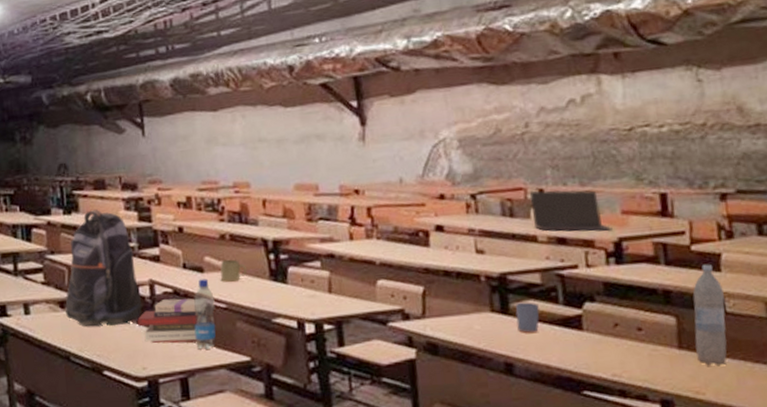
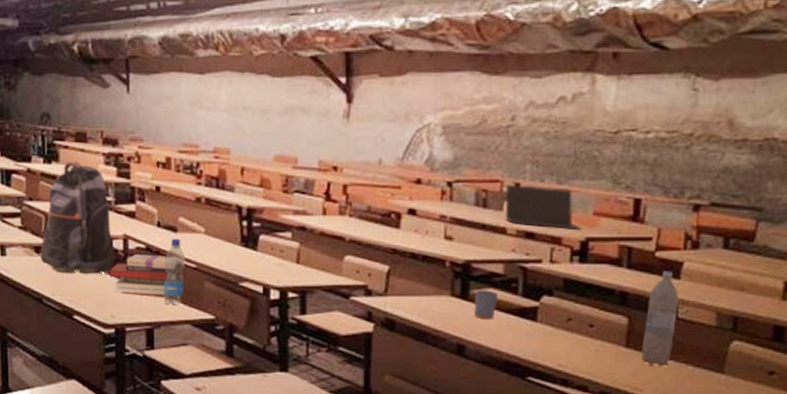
mug: present [220,259,247,283] -> none [194,222,219,245]

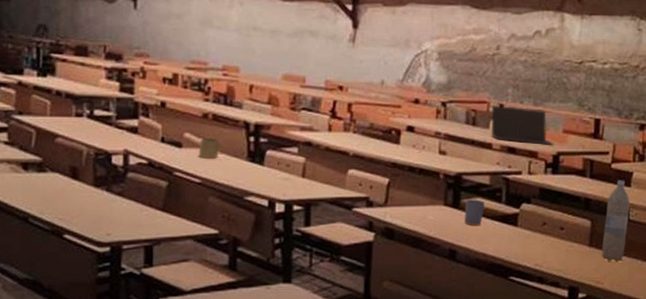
backpack: present [41,162,114,275] -> none [29,75,113,192]
books: present [109,254,167,298] -> none [107,170,170,214]
bottle: present [163,238,185,306] -> none [165,154,190,221]
mug: none [194,222,219,245] -> present [199,138,225,160]

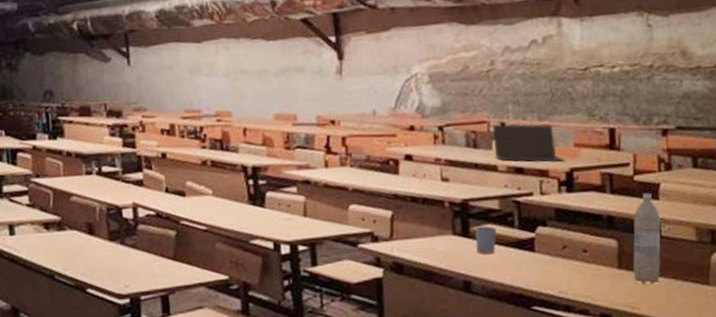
mug: present [199,138,225,160] -> none [201,184,227,207]

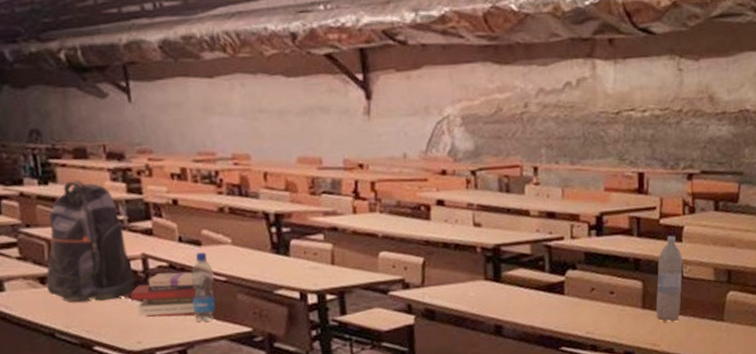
backpack: none [50,135,125,247] -> present [46,180,134,303]
books: none [121,221,178,263] -> present [130,272,196,317]
bottle: none [175,202,197,270] -> present [191,252,216,323]
mug: present [475,226,497,255] -> none [506,270,528,299]
laptop: present [492,124,565,163] -> none [525,168,596,207]

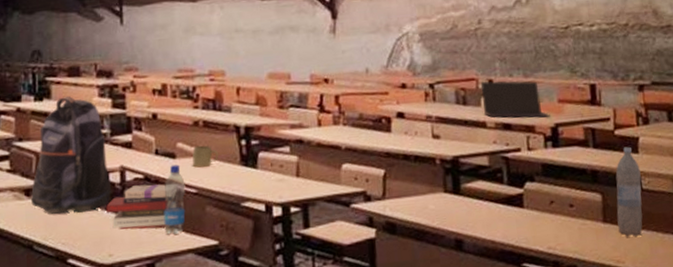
mug: none [219,232,247,256] -> present [192,145,218,169]
laptop: none [525,168,596,207] -> present [480,81,550,119]

